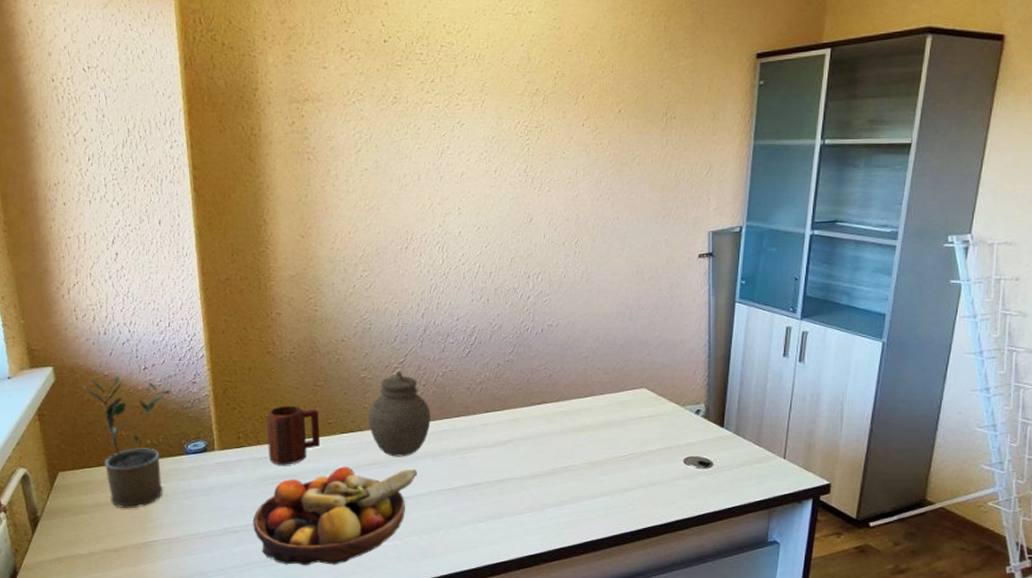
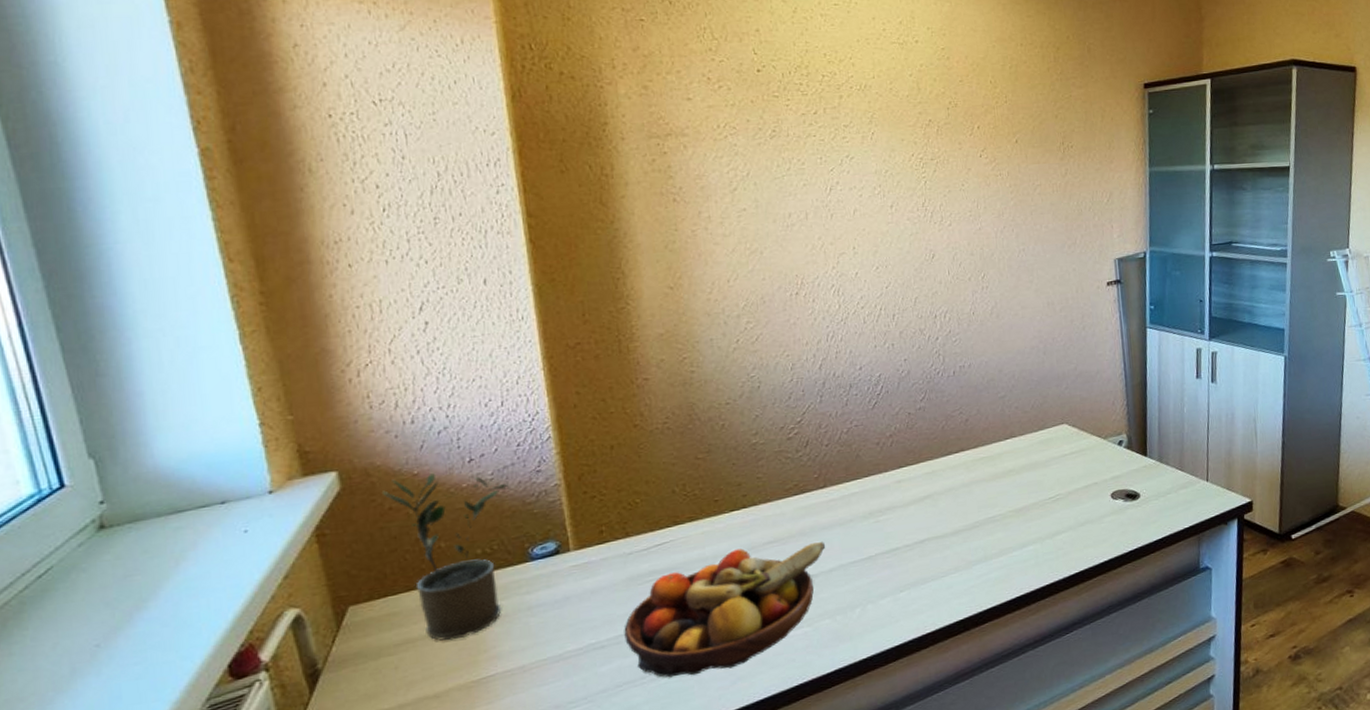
mug: present [267,405,321,465] -> none [636,484,707,559]
jar: present [368,371,431,457] -> none [763,432,837,531]

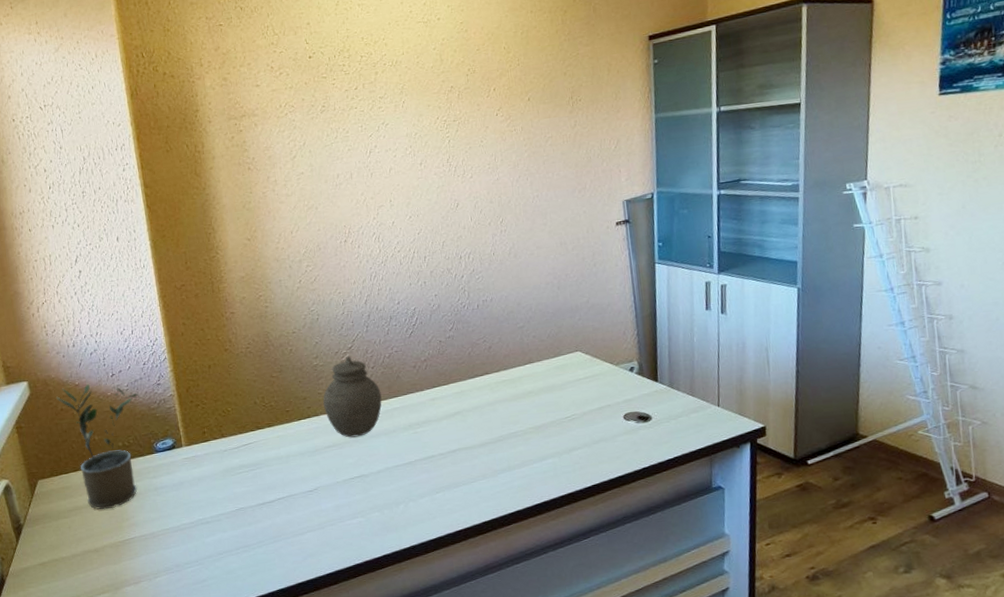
fruit bowl: present [624,542,825,678] -> none [222,448,373,551]
jar: none [763,432,837,531] -> present [323,356,382,438]

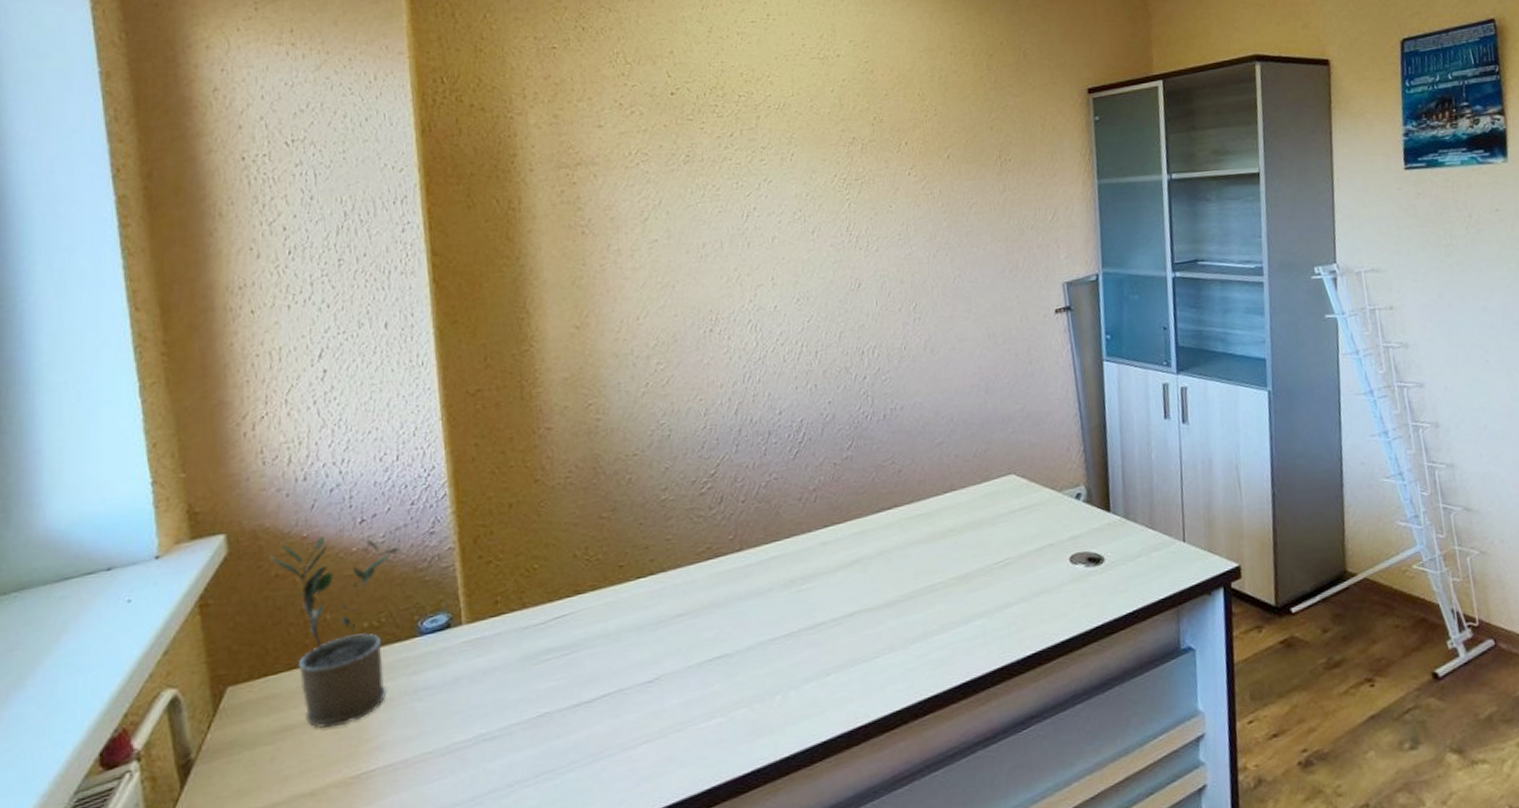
jar: present [323,356,382,438] -> none [672,486,755,601]

